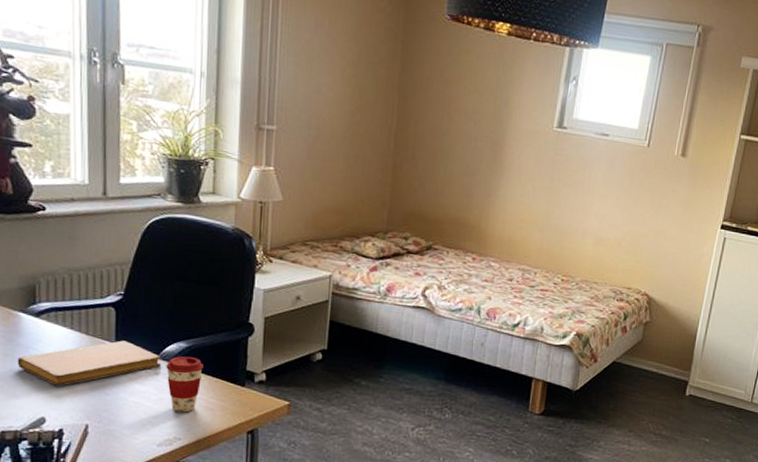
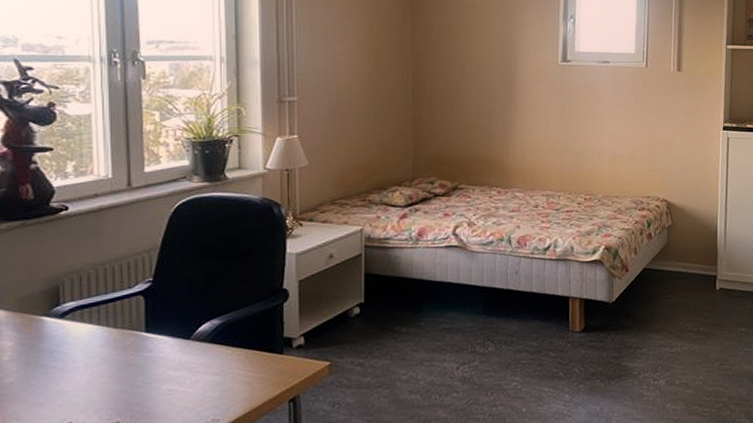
notebook: present [17,340,162,386] -> none [40,327,195,387]
coffee cup: present [166,356,203,413] -> none [200,333,239,393]

